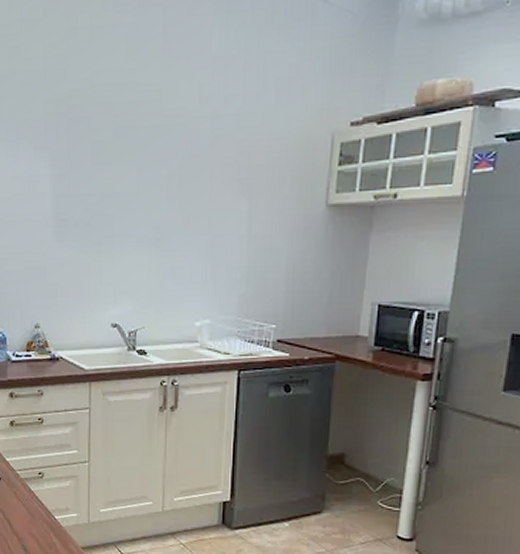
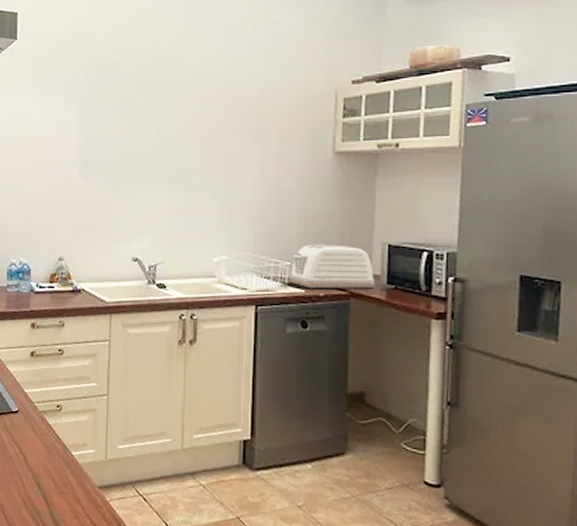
toaster: none [274,305,363,352] -> present [290,244,376,289]

